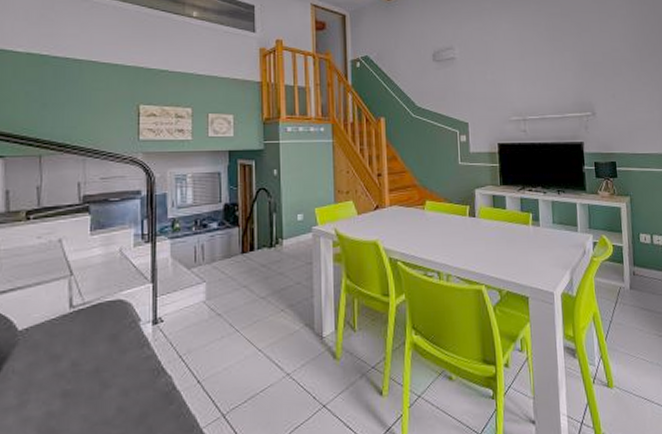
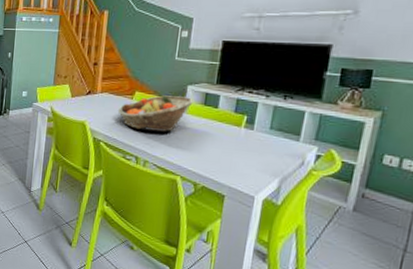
fruit basket: none [411,201,484,242] -> present [118,95,195,132]

